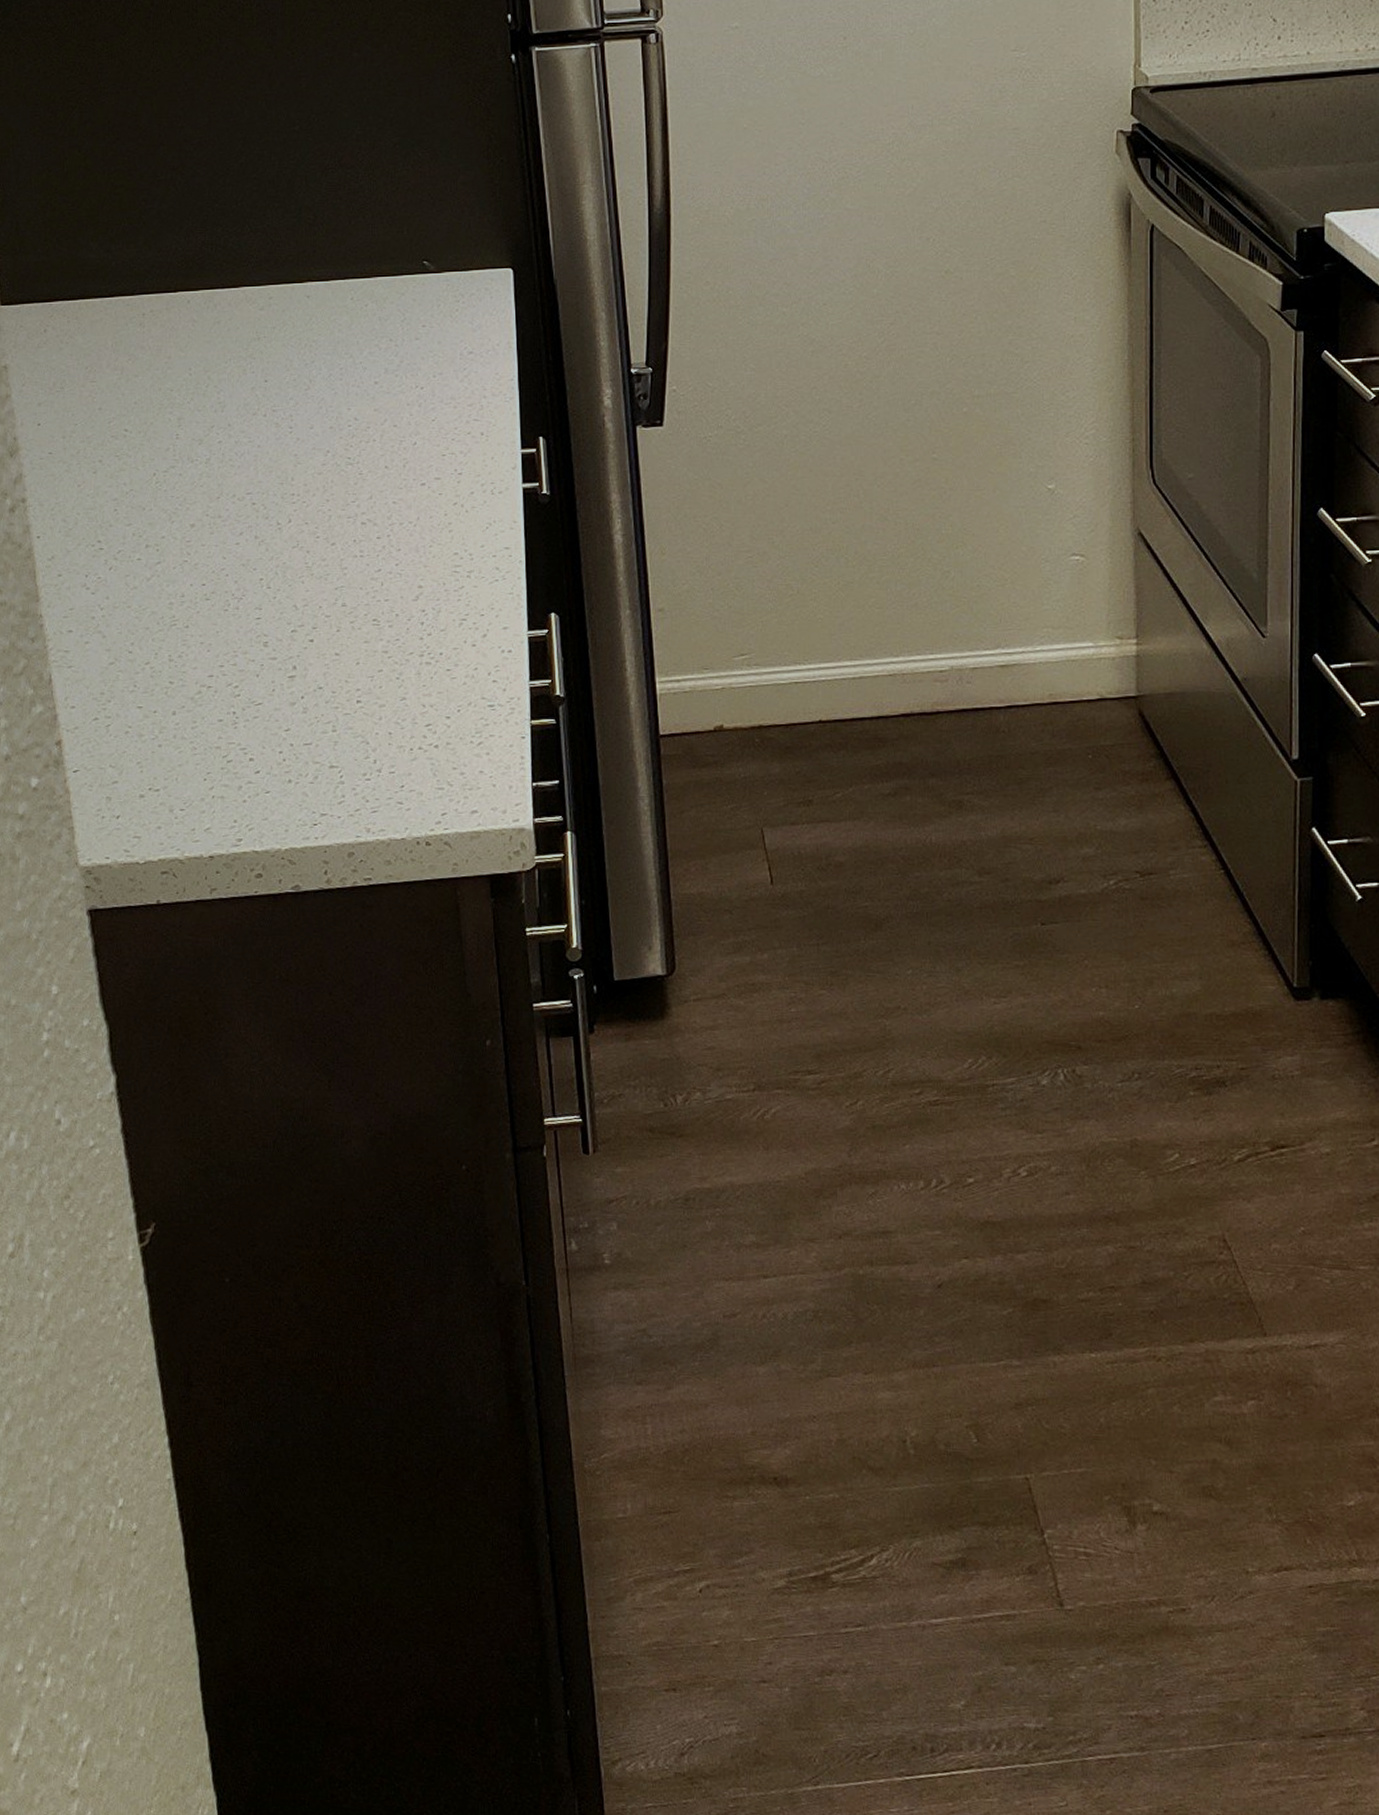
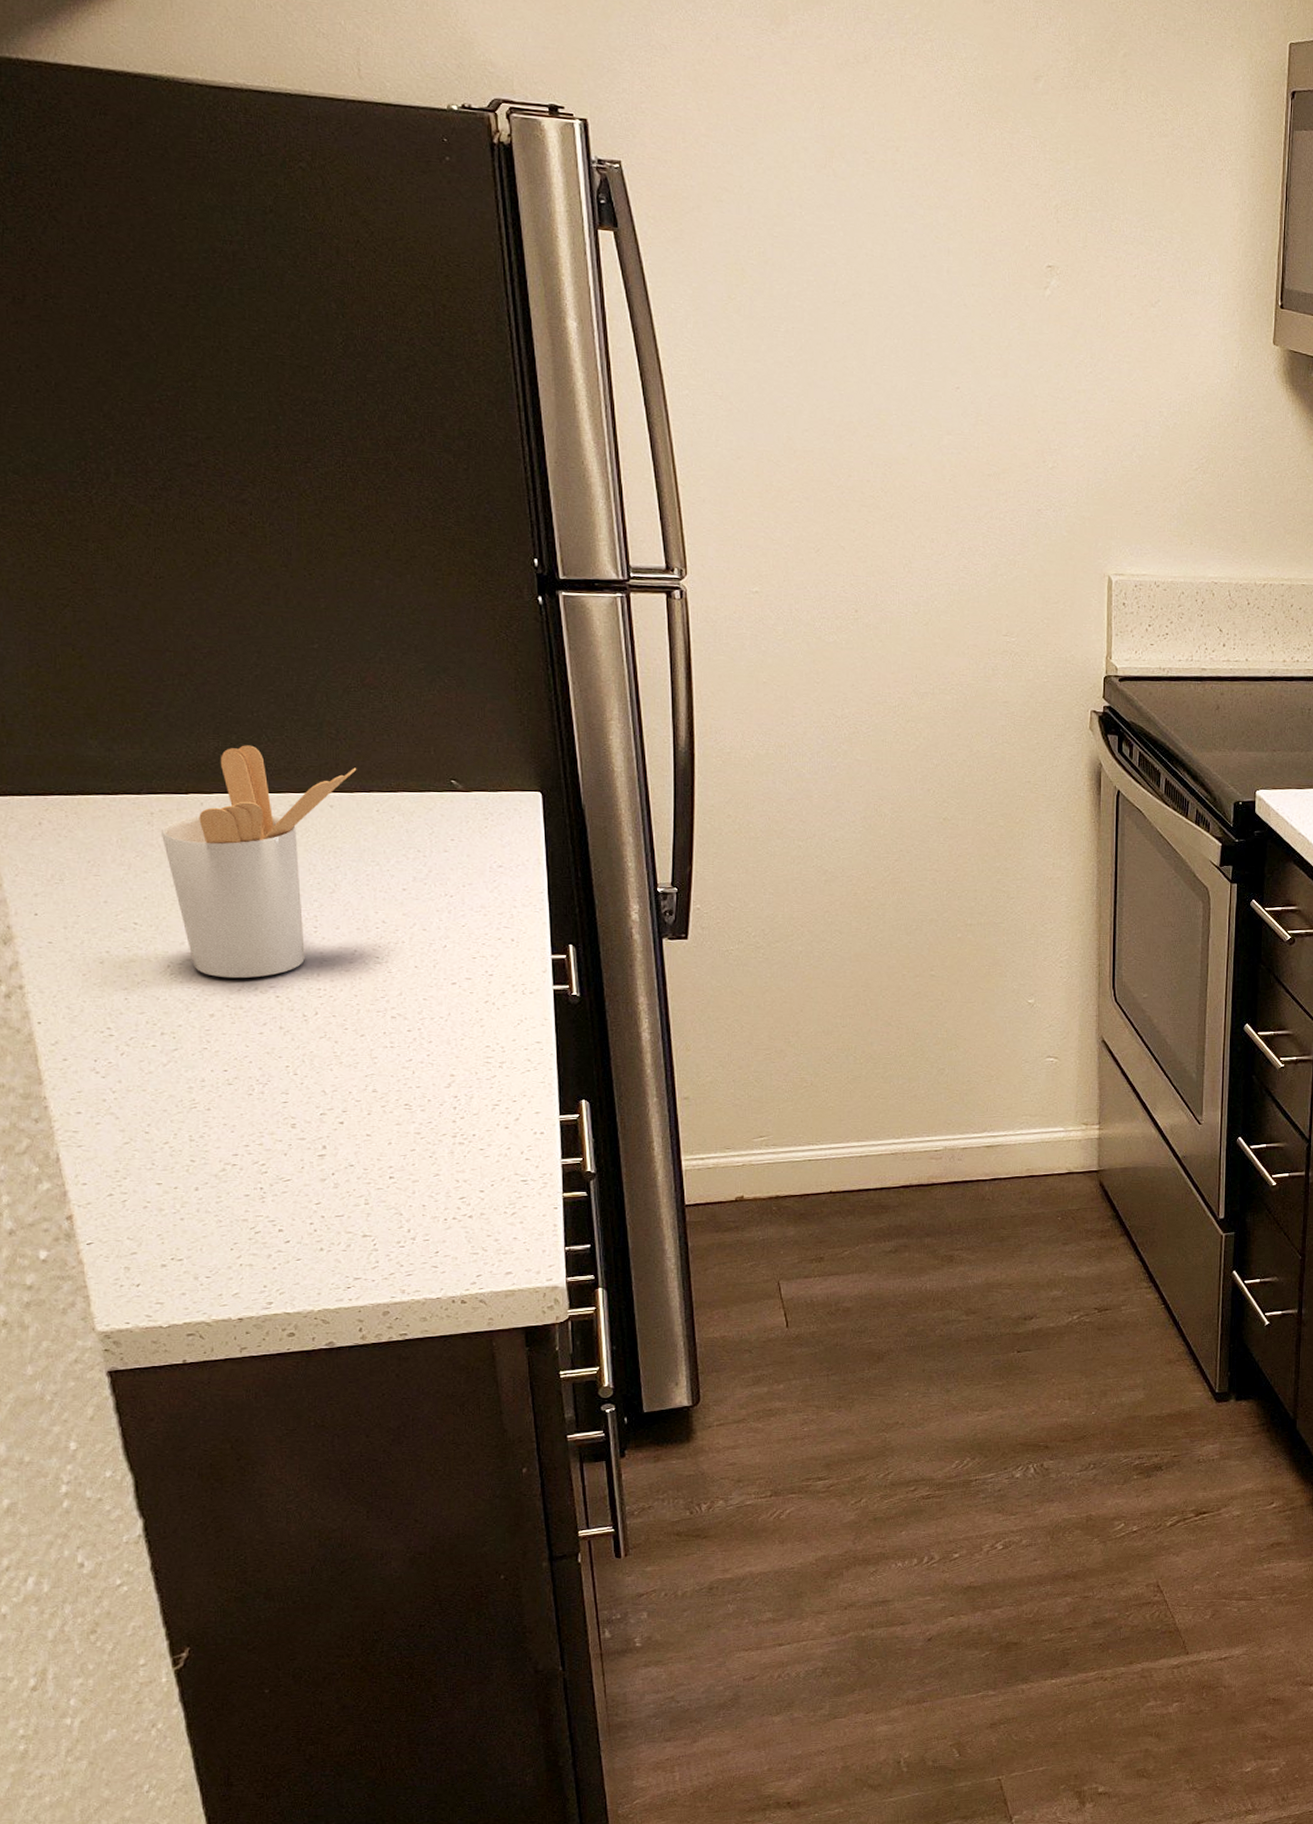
utensil holder: none [151,237,333,485] -> present [160,745,357,979]

